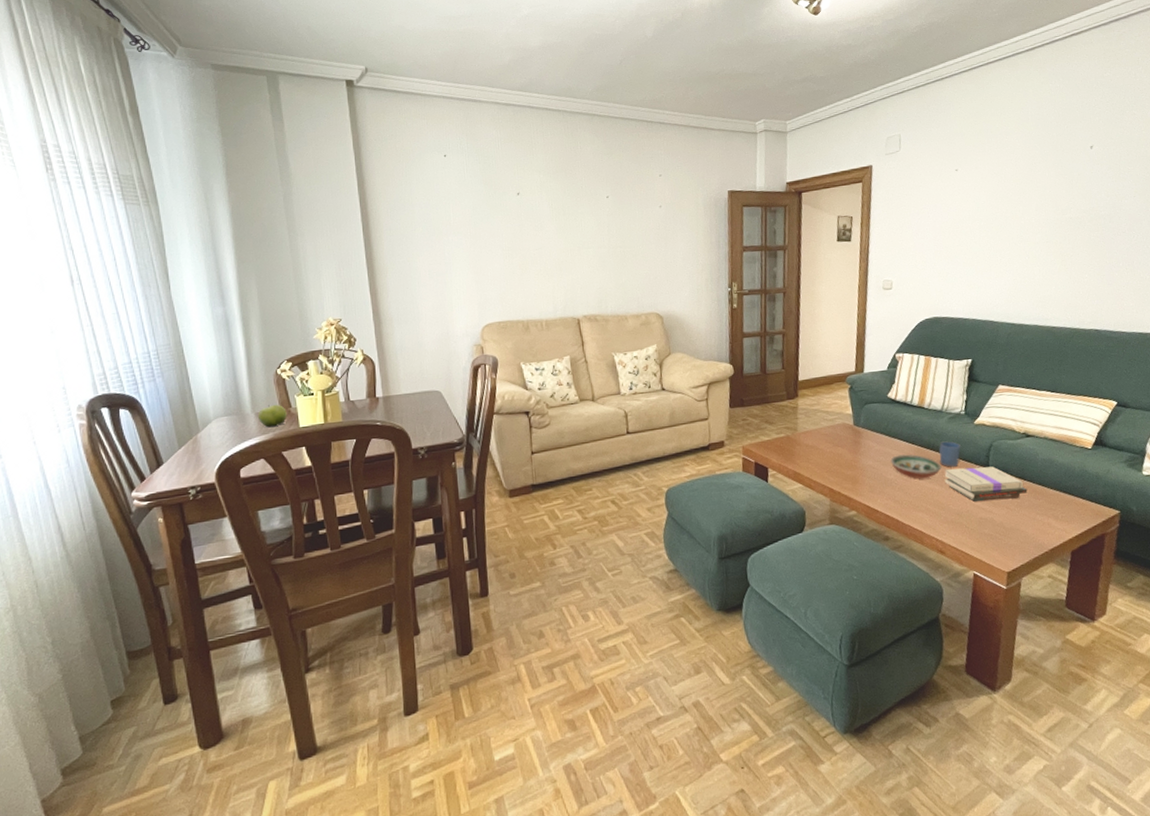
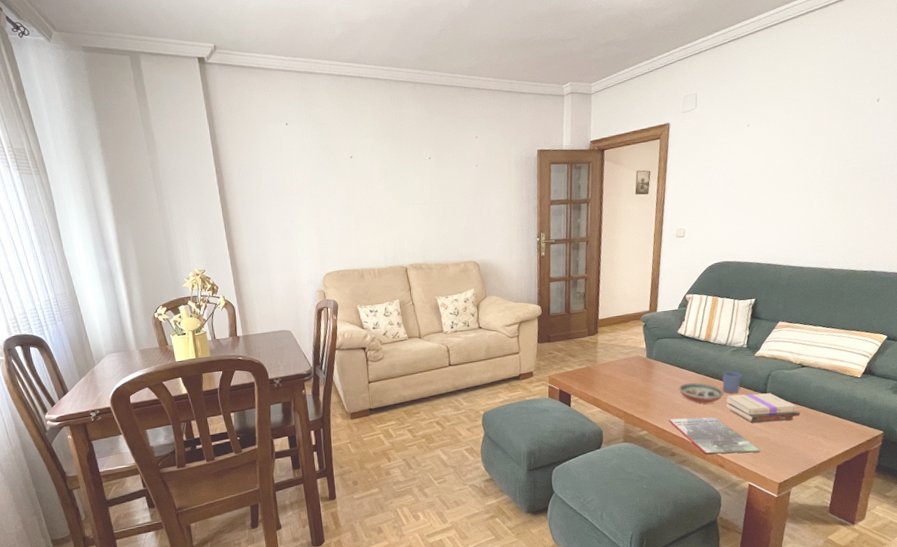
fruit: present [257,404,287,428] -> none [141,342,165,362]
magazine: none [879,494,985,539] -> present [668,417,760,454]

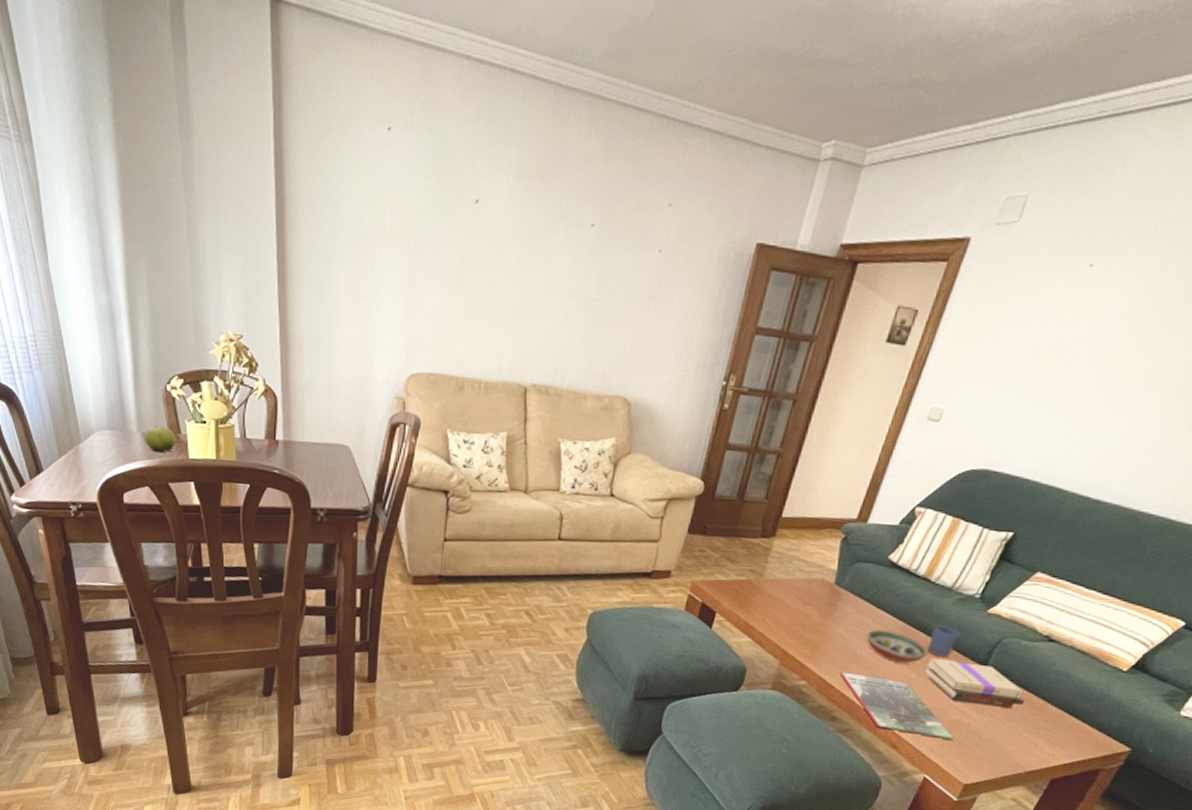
fruit: none [141,342,165,362] -> present [143,426,175,453]

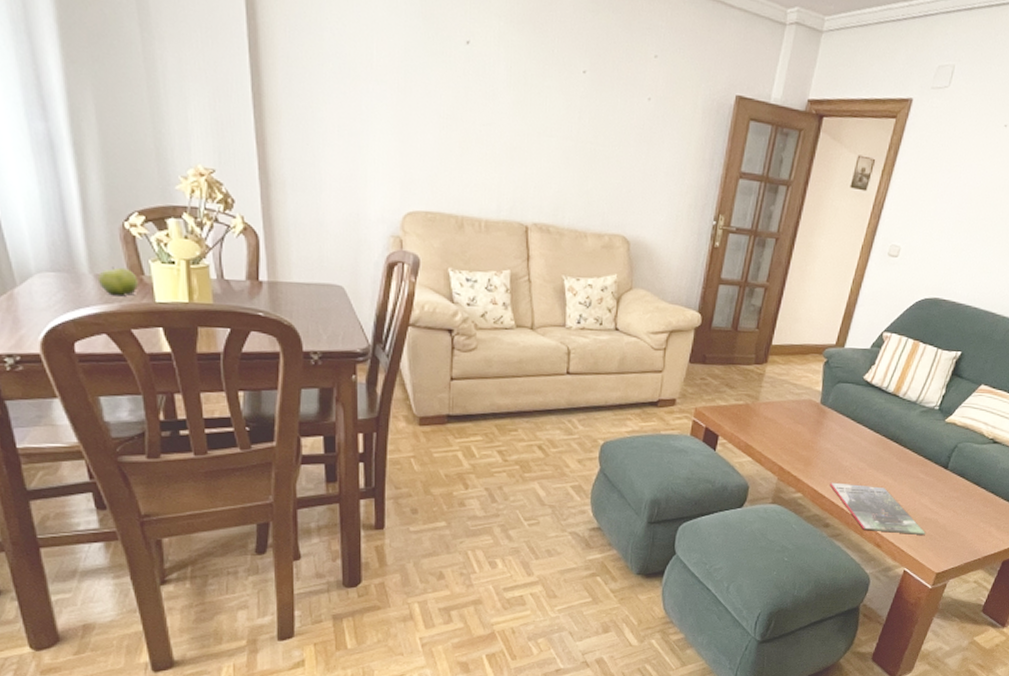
decorative bowl: present [866,629,928,663] -> none [850,442,901,470]
books: present [925,657,1025,708] -> none [900,464,979,503]
mug: present [927,625,961,657] -> none [900,435,926,463]

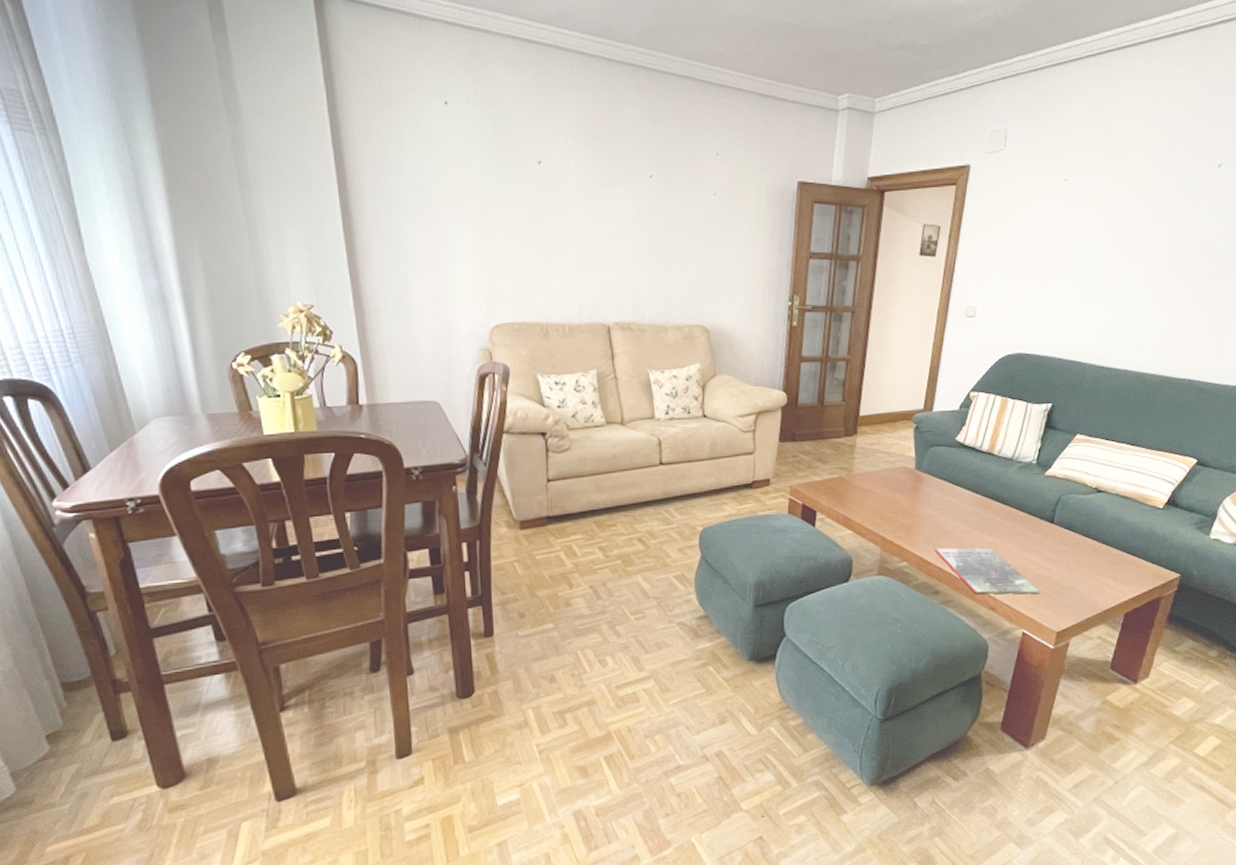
fruit: present [97,267,138,297] -> none [209,405,247,433]

